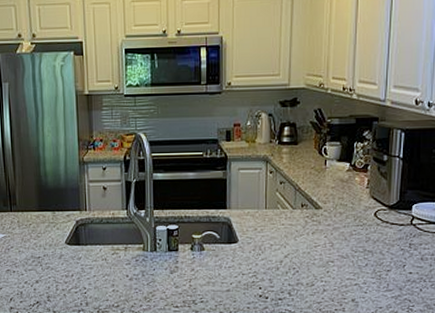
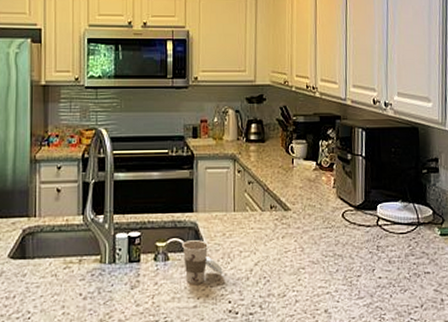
cup: none [216,234,254,271] -> present [182,240,223,284]

